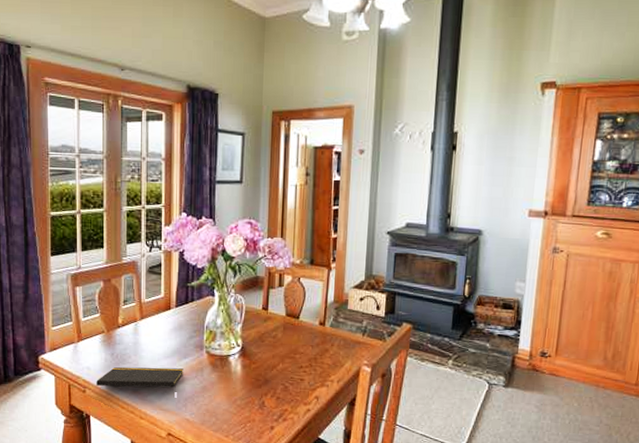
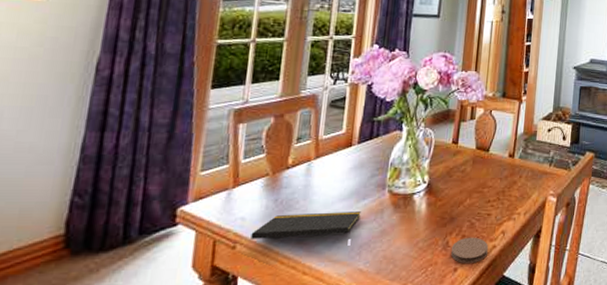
coaster: none [267,399,302,424] -> present [451,237,488,264]

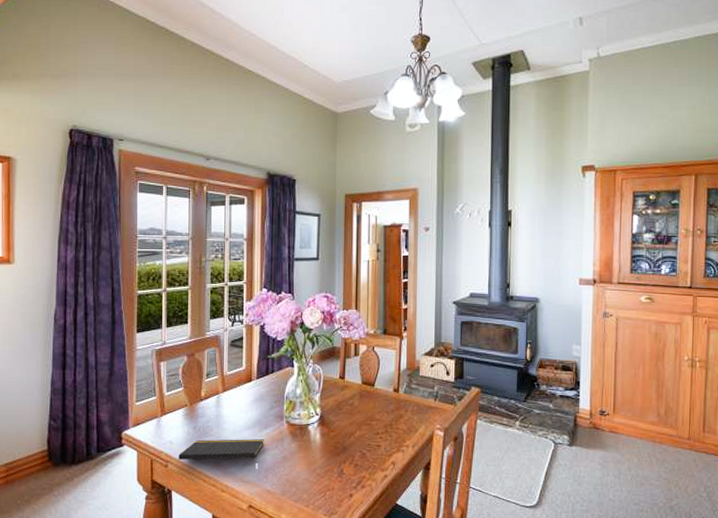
coaster: present [451,237,488,264] -> none [346,466,380,491]

